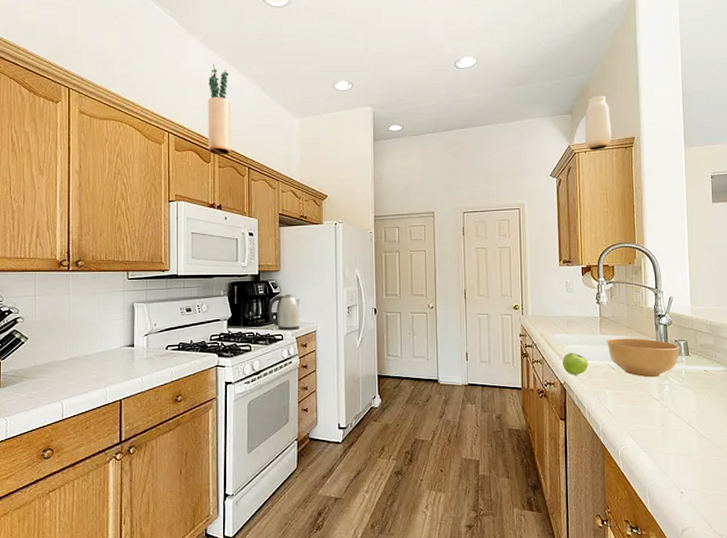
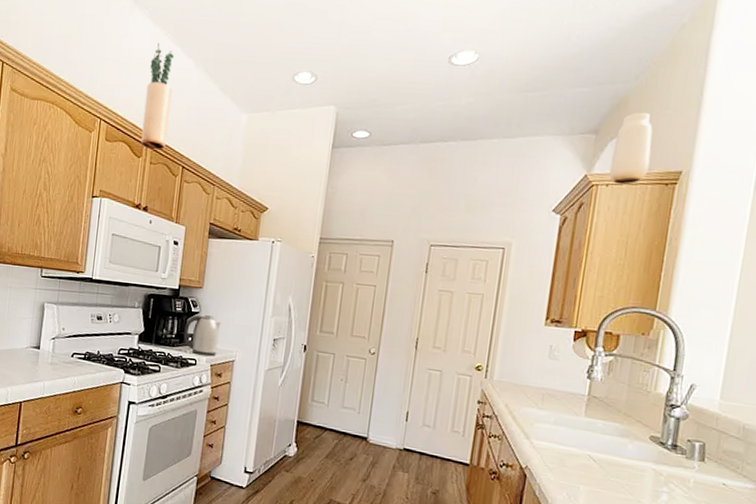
fruit: present [563,352,589,375] -> none [527,432,563,461]
bowl: present [607,338,680,378] -> none [591,423,694,481]

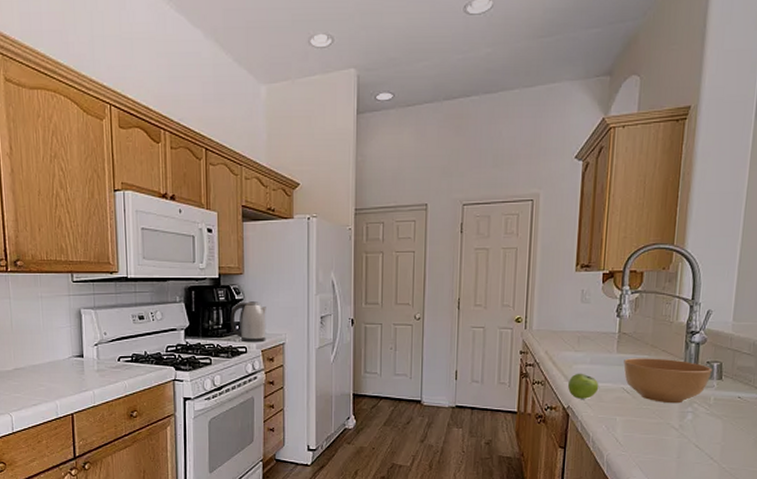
vase: present [140,43,175,151] -> none [155,14,185,133]
fruit: none [527,432,563,461] -> present [568,373,599,399]
bowl: none [591,423,694,481] -> present [623,358,712,404]
vase: present [608,112,653,185] -> none [624,49,662,124]

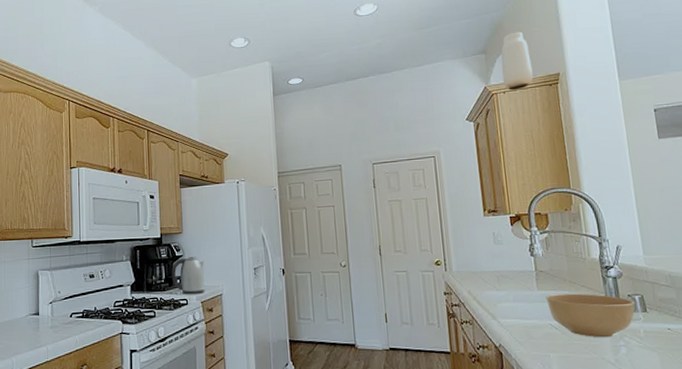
fruit: present [568,373,599,399] -> none [496,311,527,337]
vase: none [624,49,662,124] -> present [501,31,534,91]

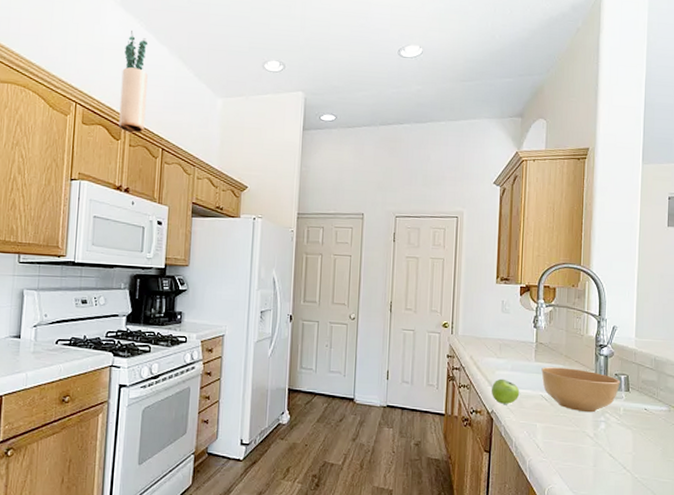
vase: none [106,32,130,120] -> present [118,31,149,133]
kettle: present [172,257,205,295] -> none [172,292,209,333]
fruit: none [496,311,527,337] -> present [492,378,520,404]
vase: present [501,31,534,91] -> none [534,99,565,160]

